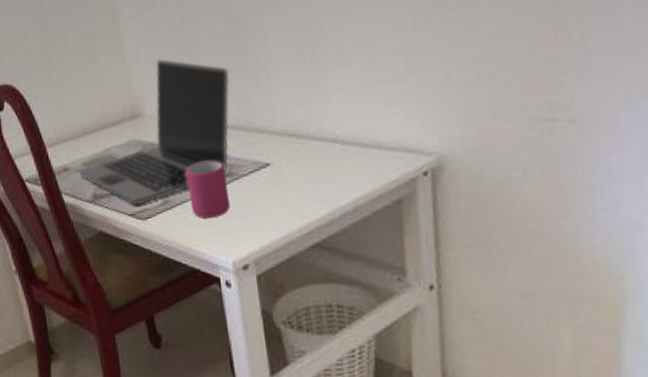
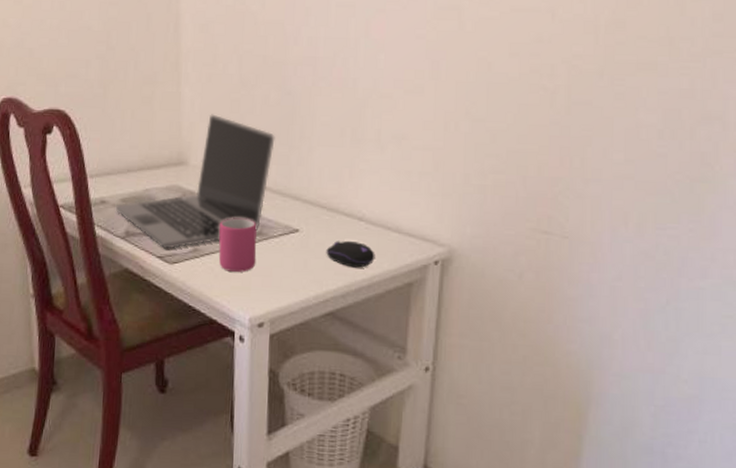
computer mouse: none [302,165,357,194] -> present [326,240,375,268]

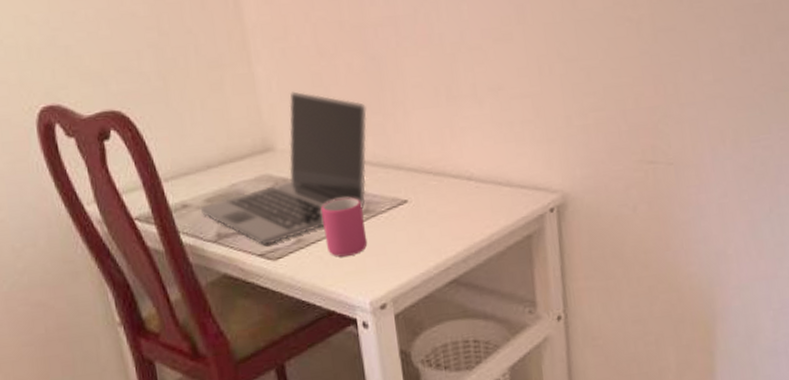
computer mouse: present [326,240,375,268] -> none [439,202,491,230]

